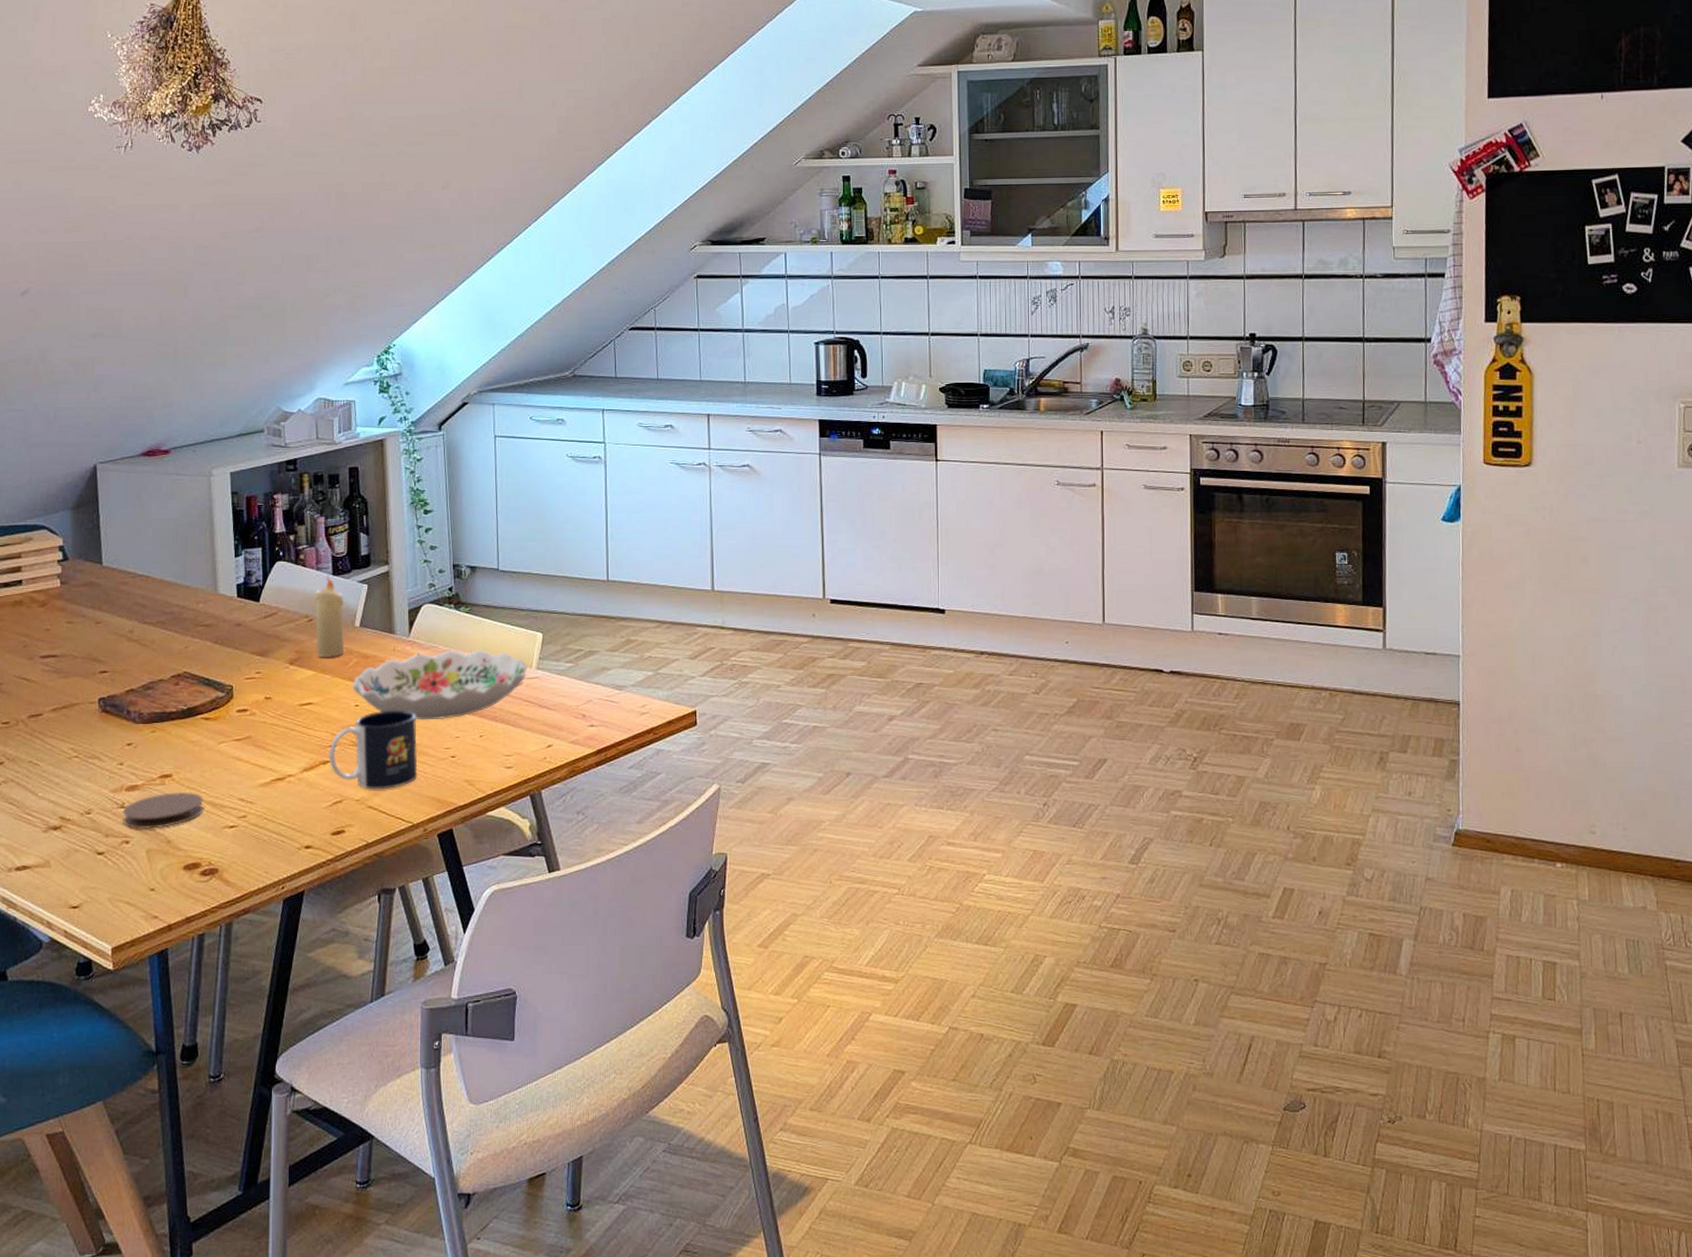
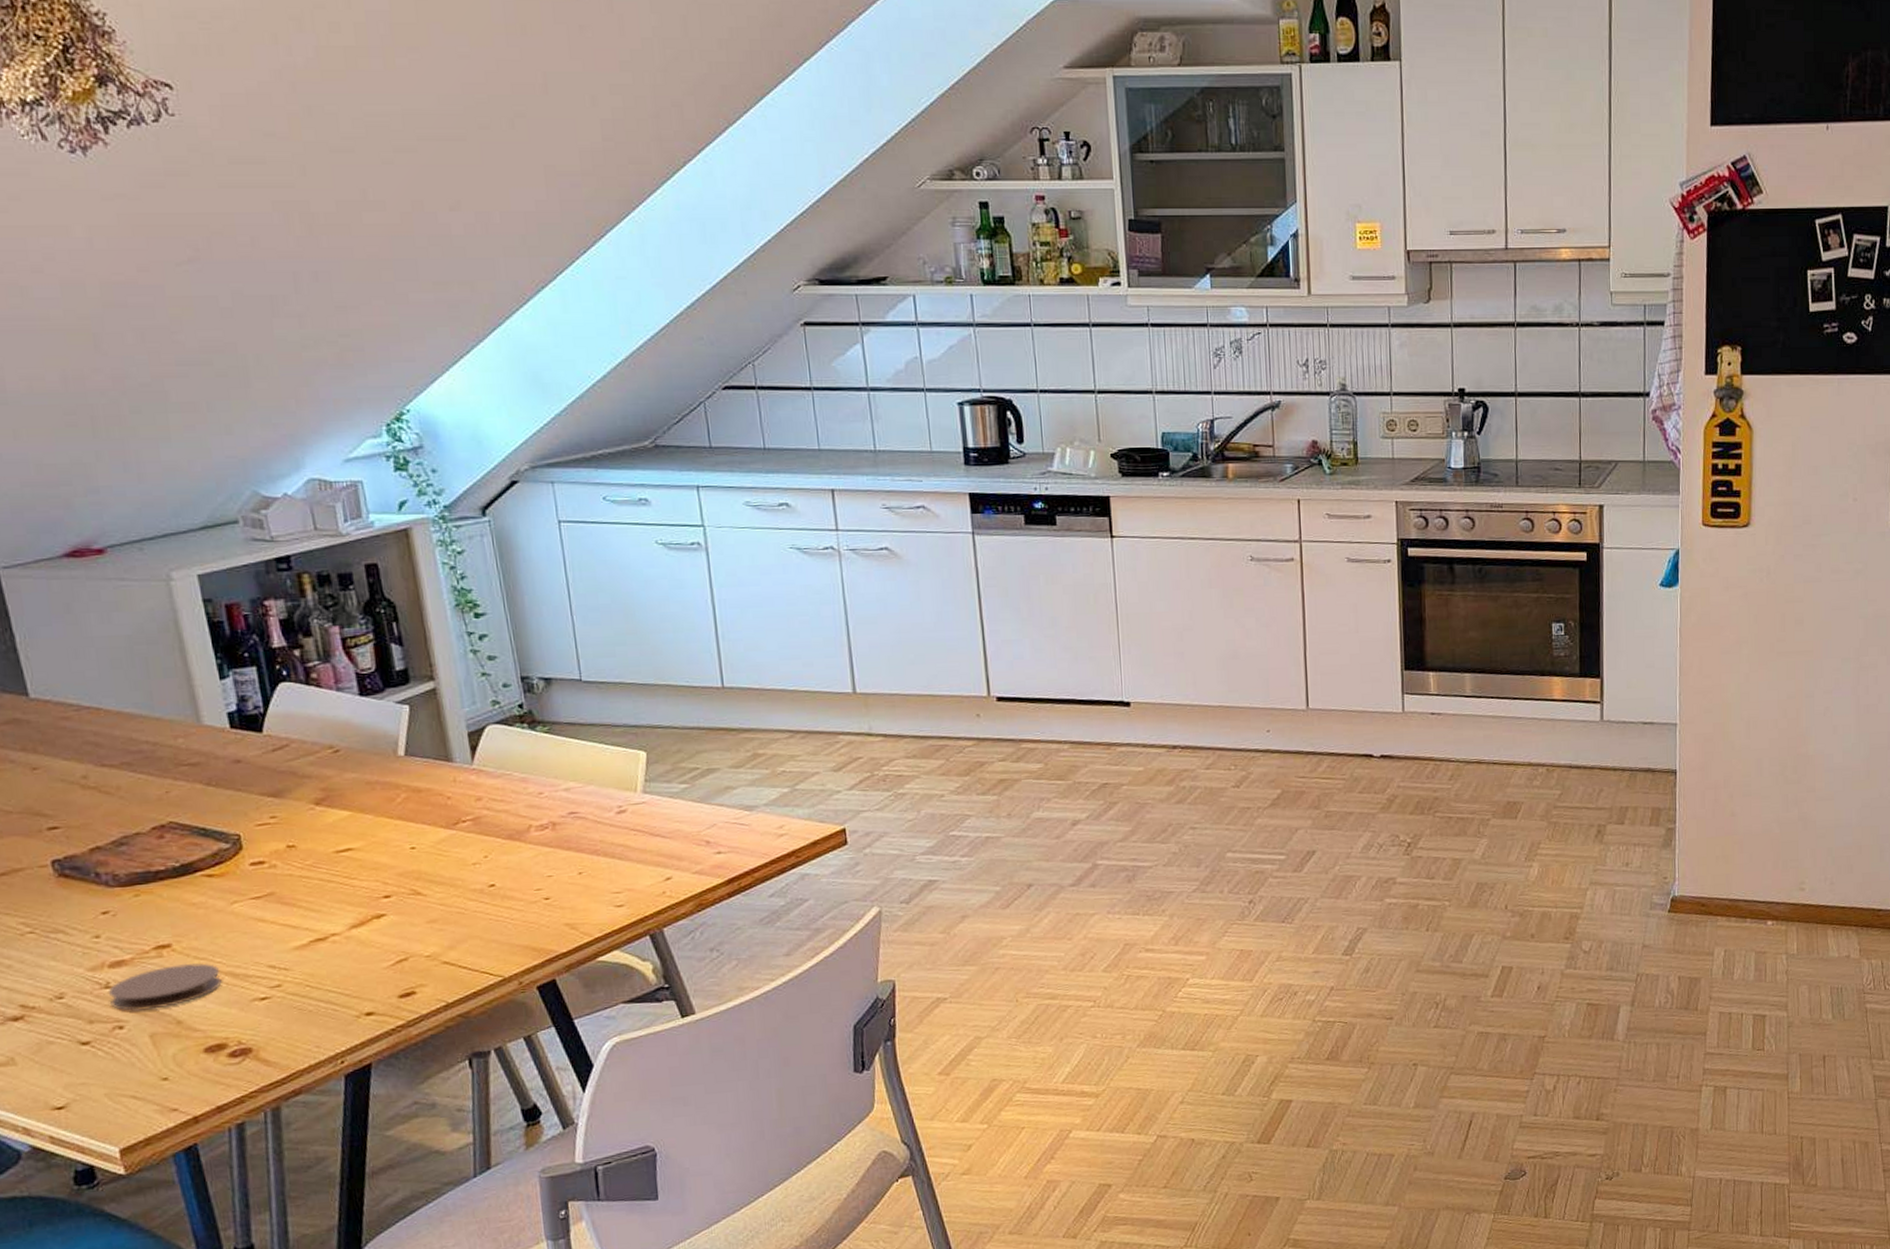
candle: present [314,576,345,658] -> none [337,698,387,795]
mug: present [328,710,418,790] -> none [382,849,503,943]
decorative bowl: present [352,649,527,720] -> none [403,774,631,860]

